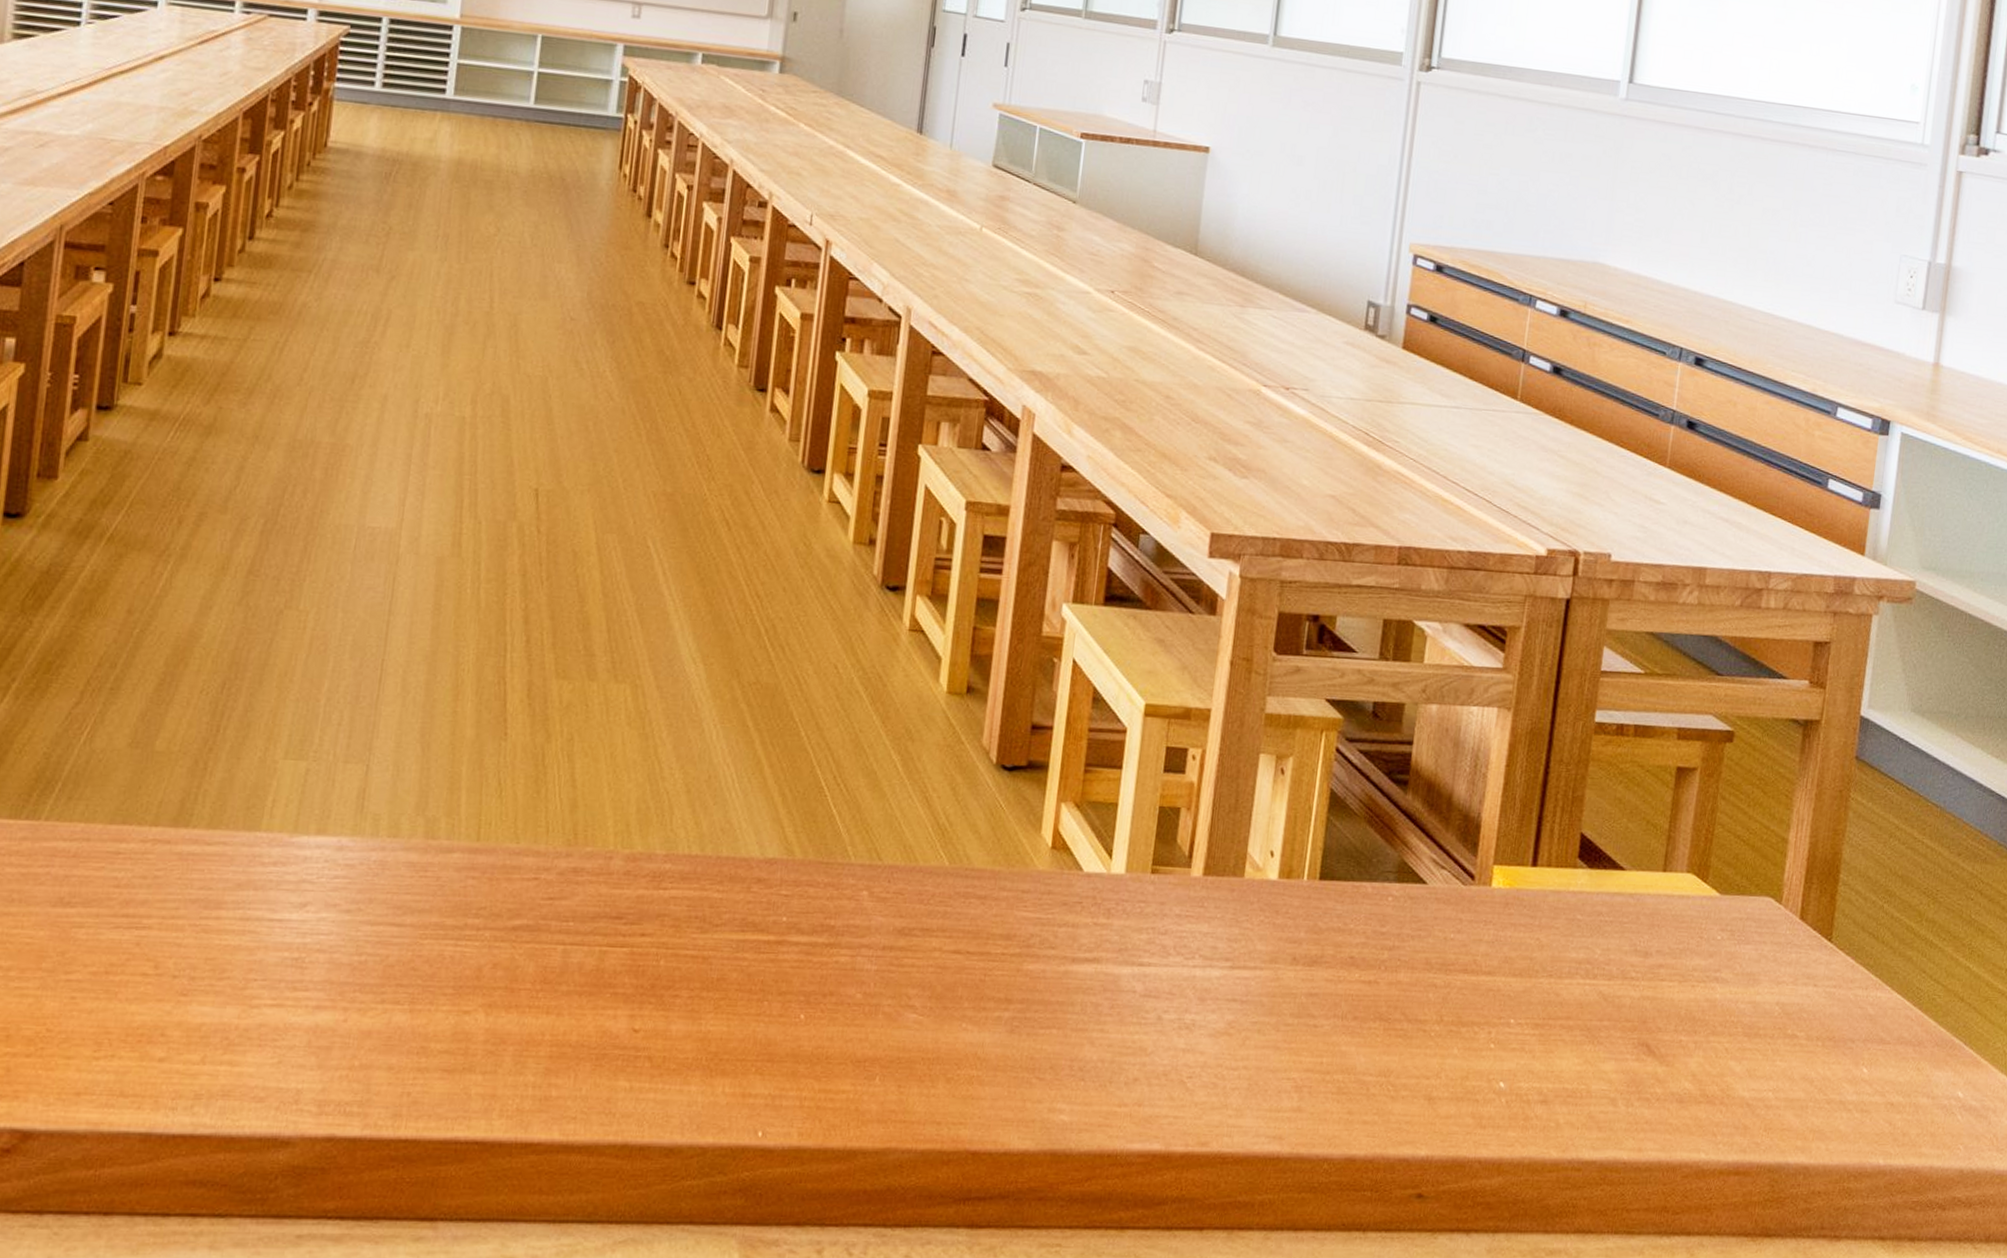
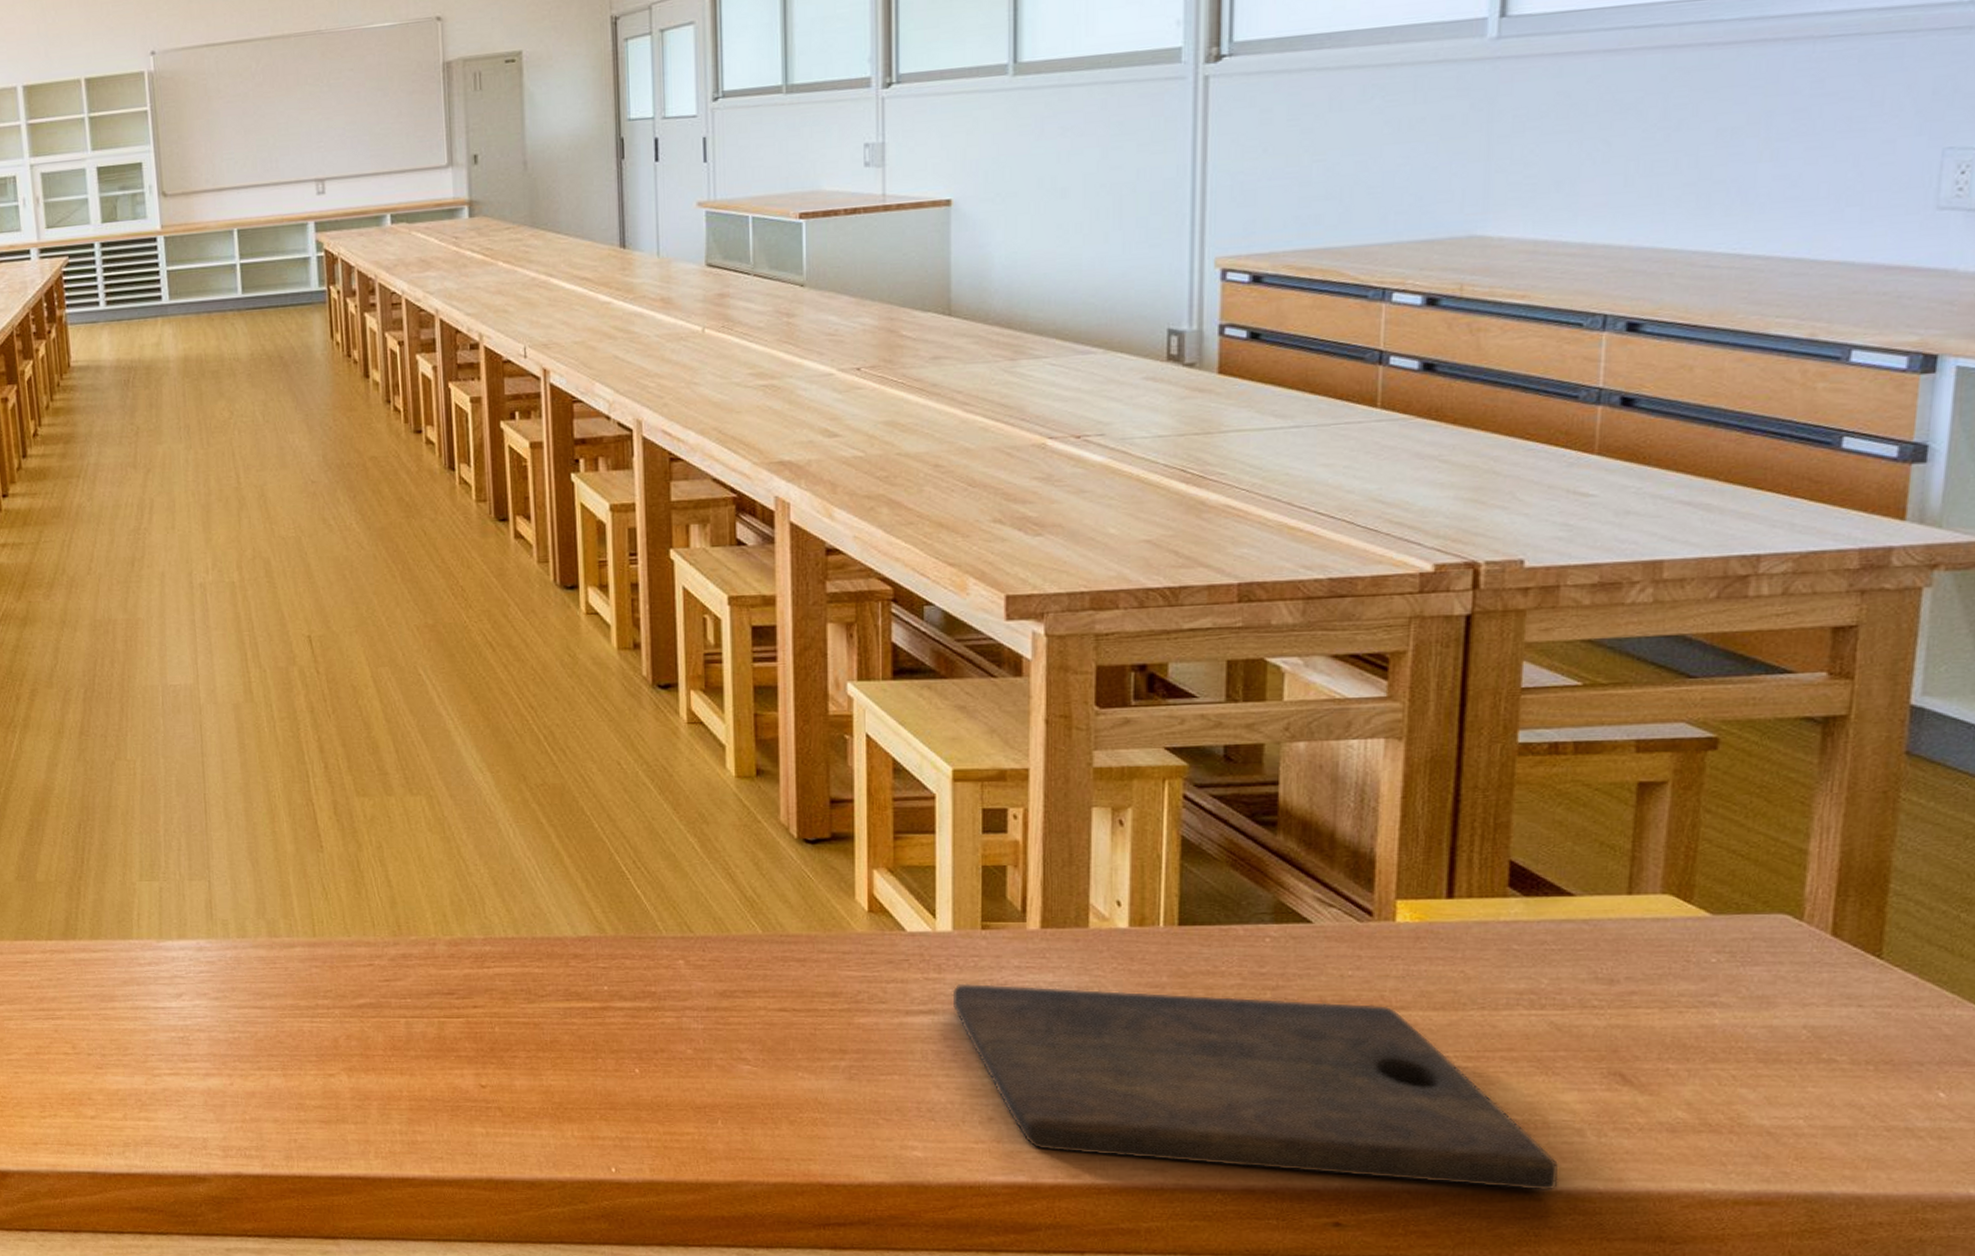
cutting board: none [1116,930,1596,1160] -> present [952,983,1559,1190]

